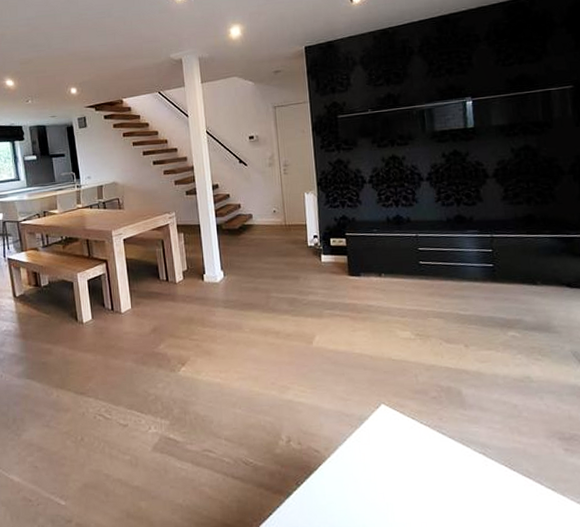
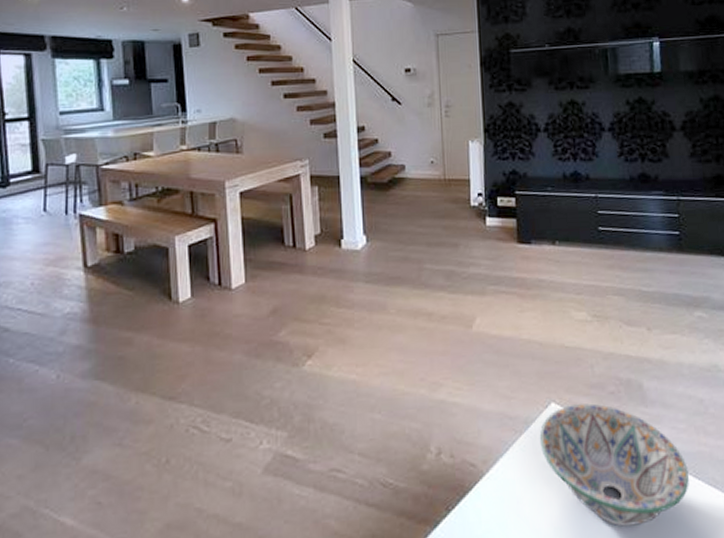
decorative bowl: none [372,406,505,506] -> present [539,403,689,527]

